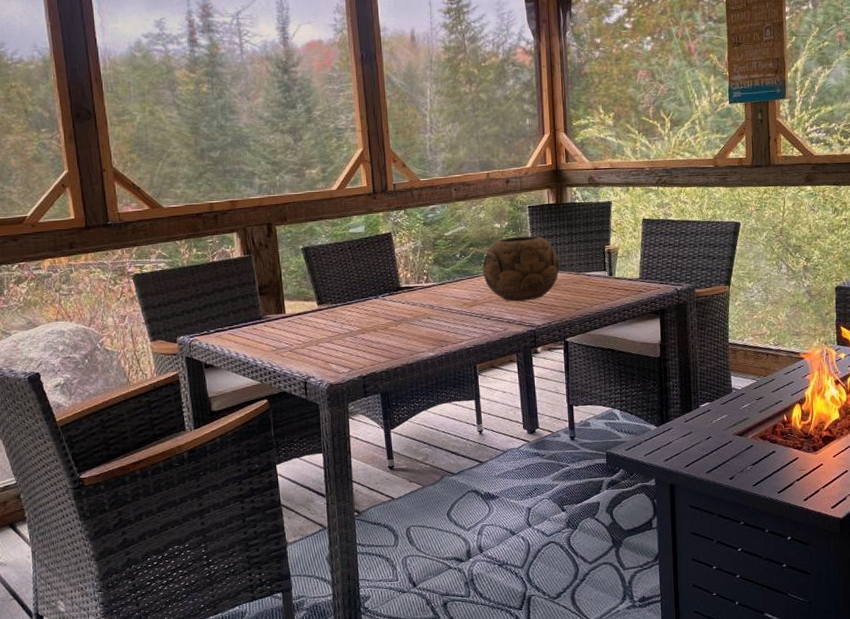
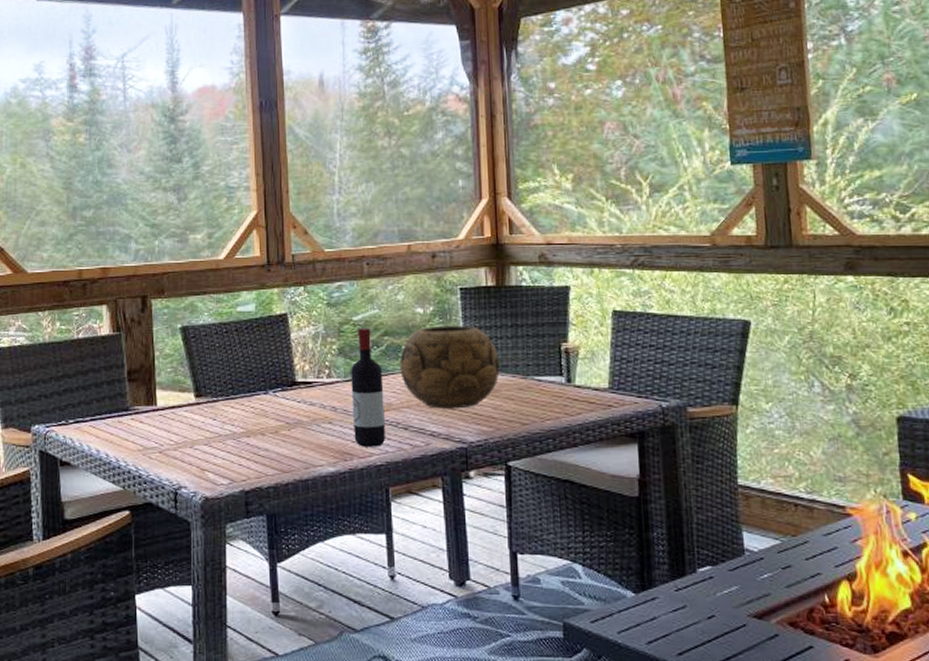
wine bottle: none [444,242,473,335] -> present [351,329,385,447]

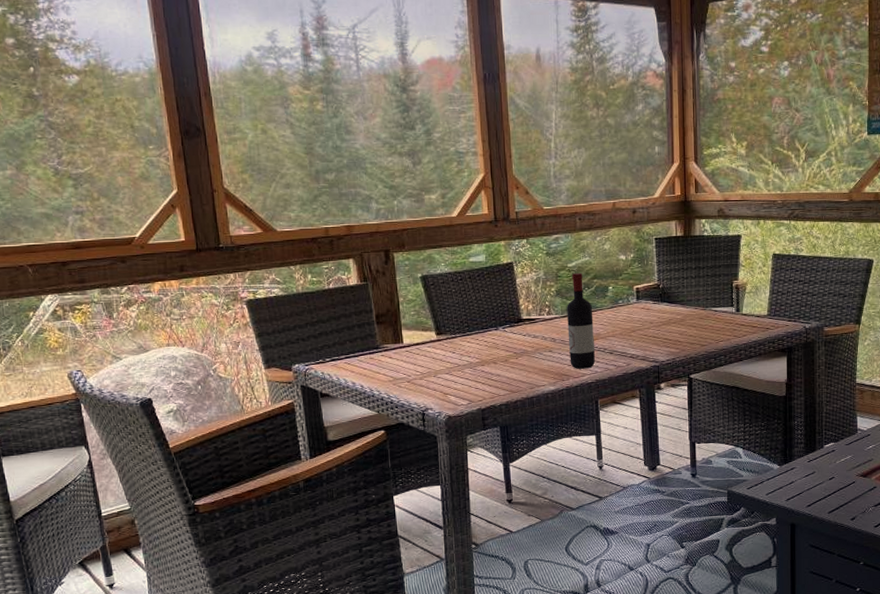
decorative bowl: present [399,325,500,409] -> none [606,268,685,336]

